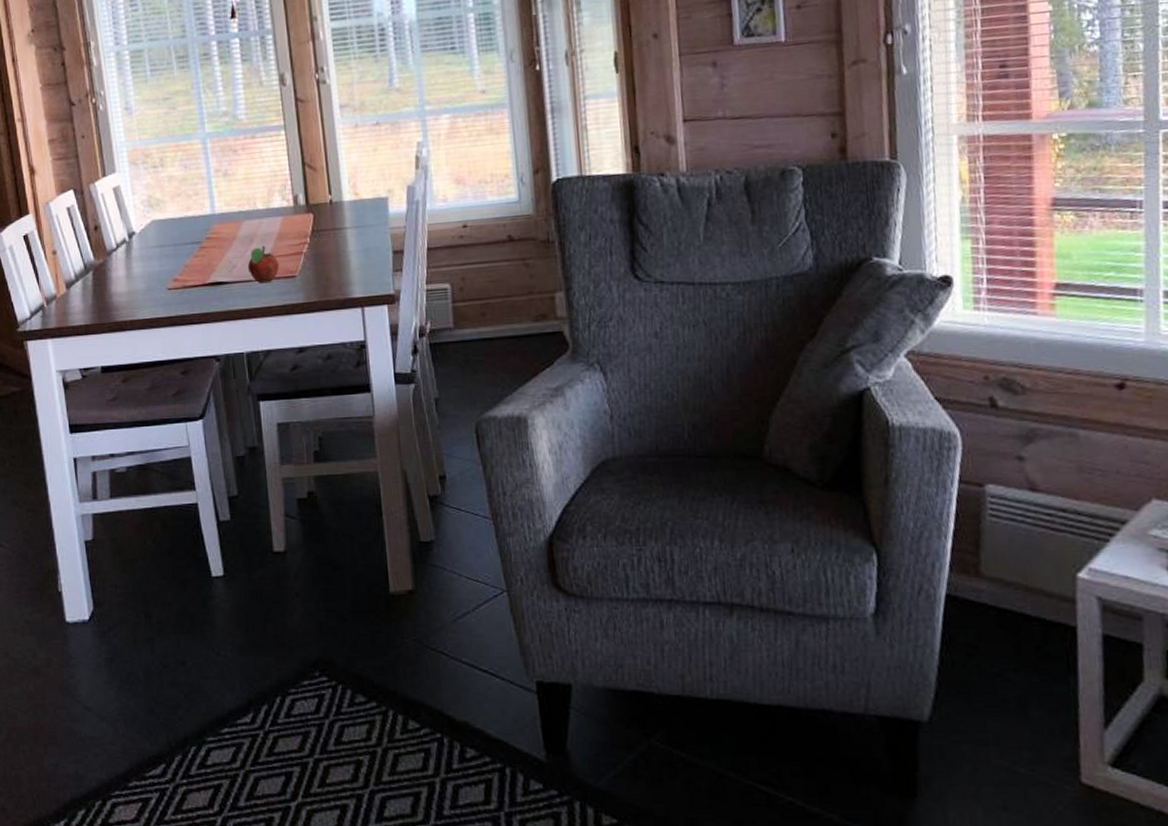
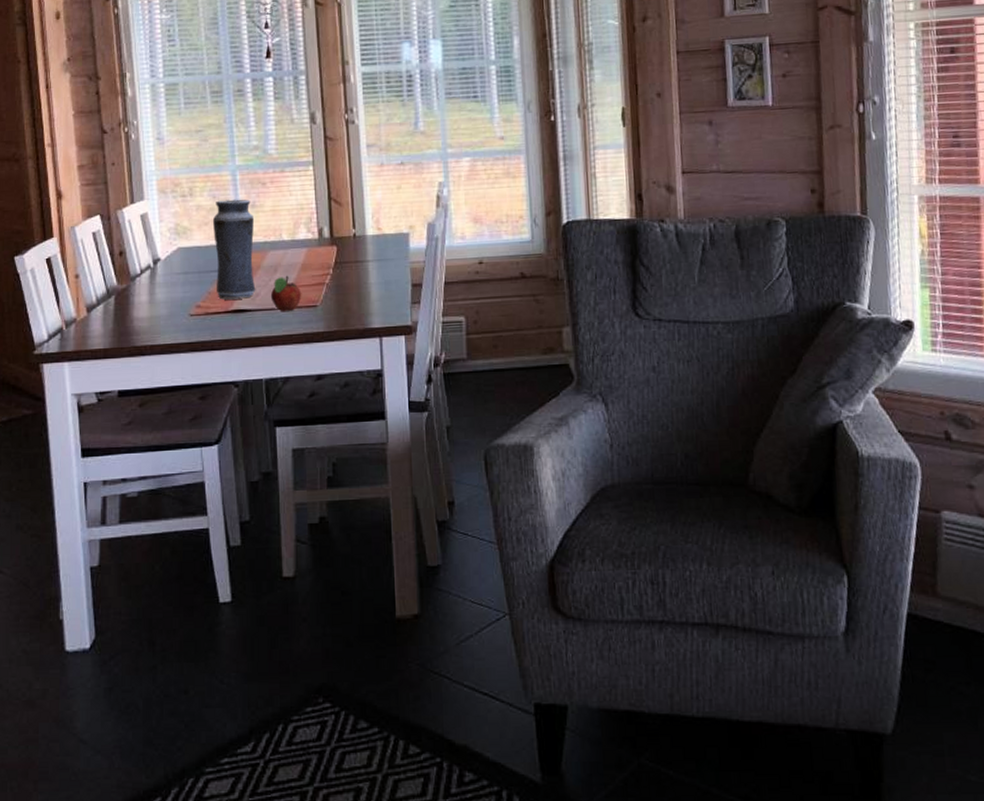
vase: none [185,168,233,273] -> present [212,199,256,300]

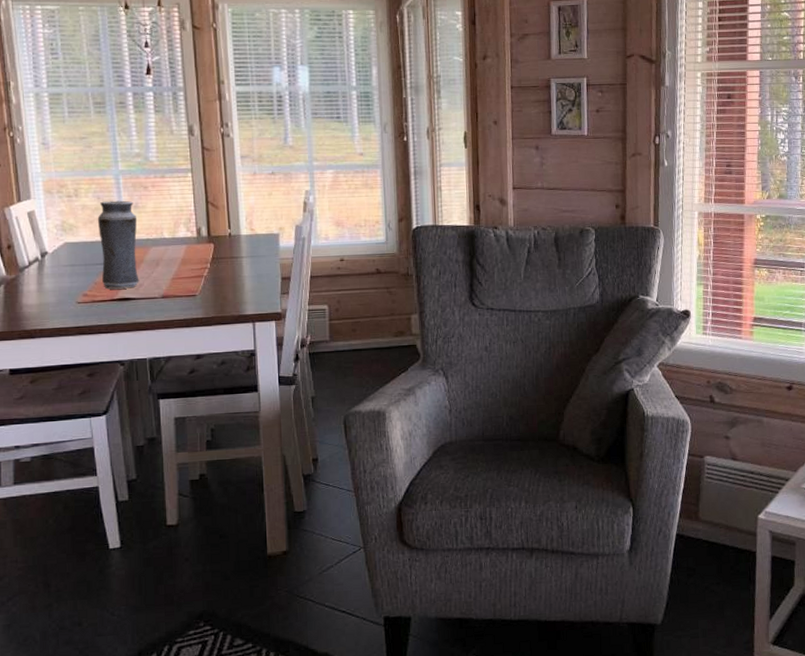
fruit: present [270,275,302,312] -> none [153,268,182,301]

